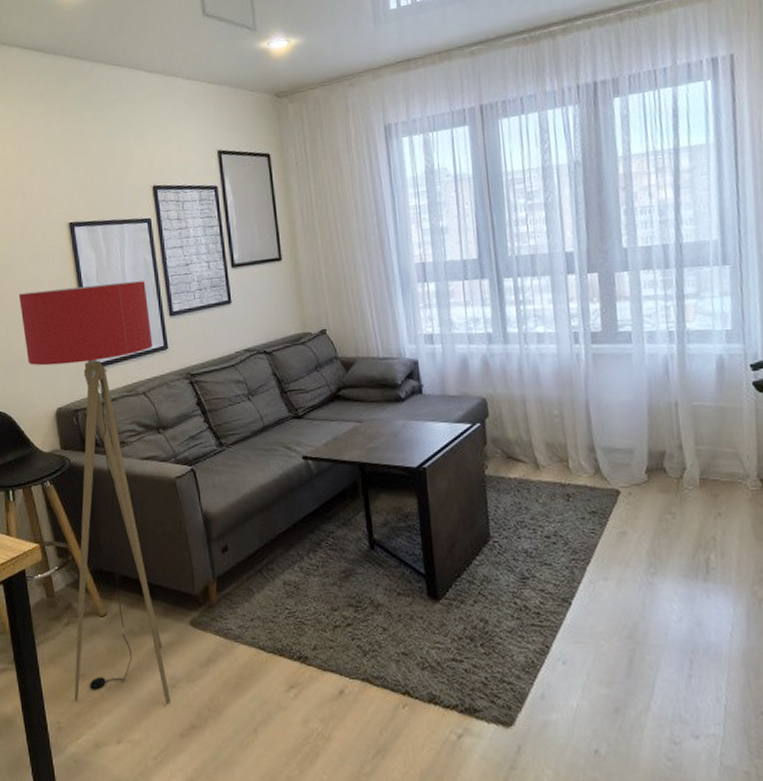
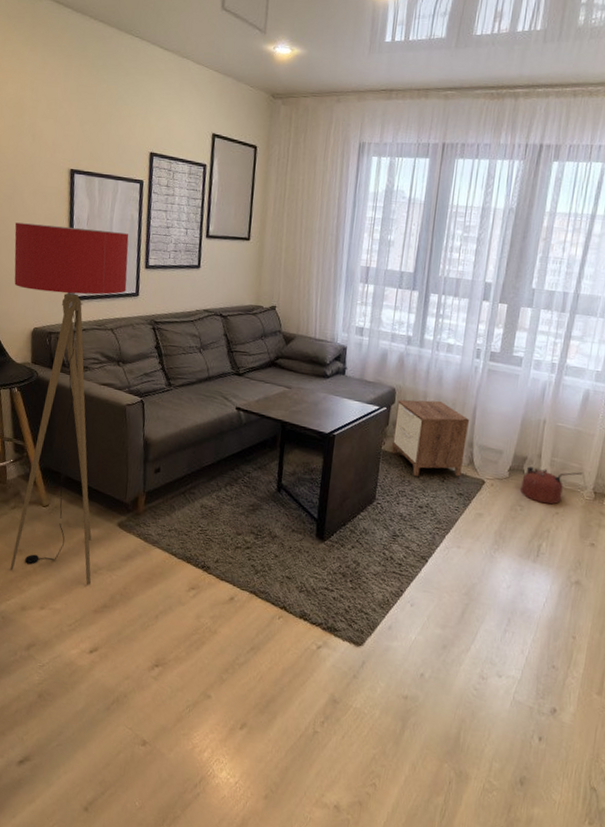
nightstand: none [492,404,589,501] -> present [392,399,470,477]
fuel can: none [665,458,740,505] -> present [521,466,583,505]

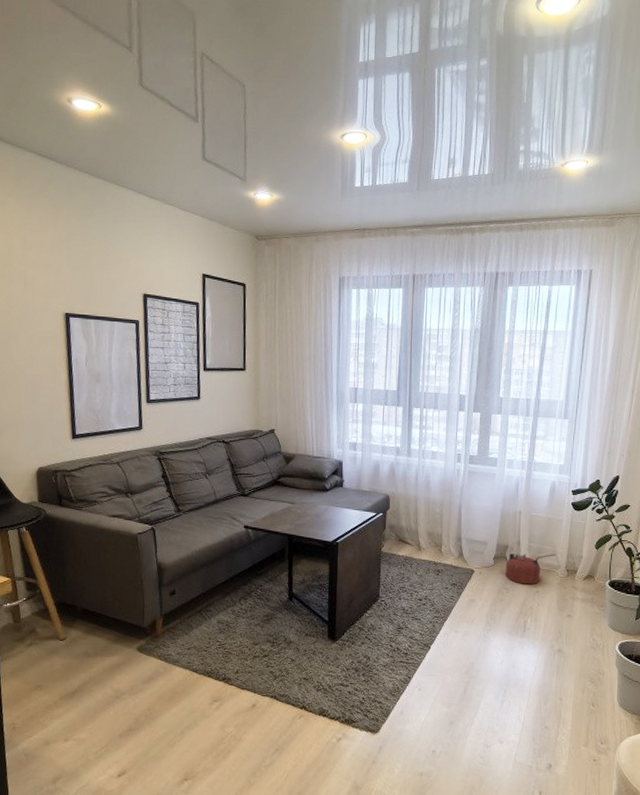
floor lamp: present [9,222,129,586] -> none [12,367,130,712]
nightstand: present [392,399,470,477] -> none [391,503,457,573]

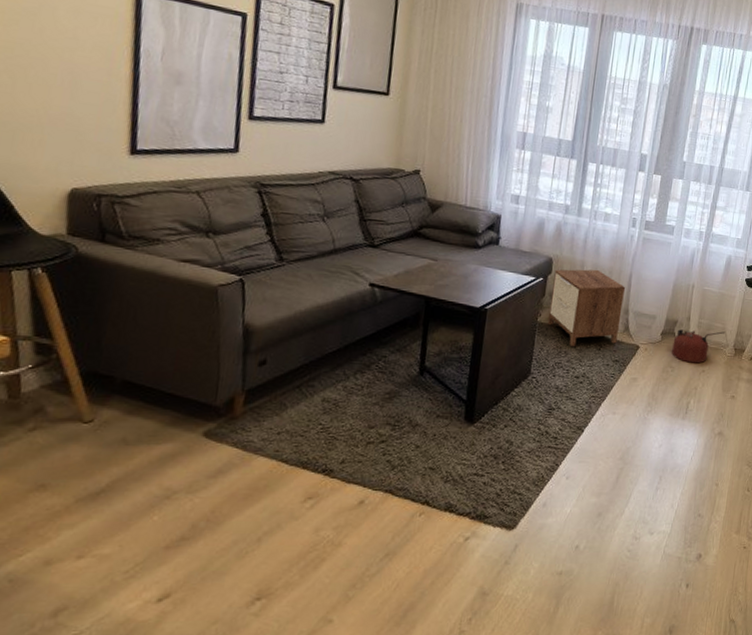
nightstand: none [391,503,457,573] -> present [548,269,626,347]

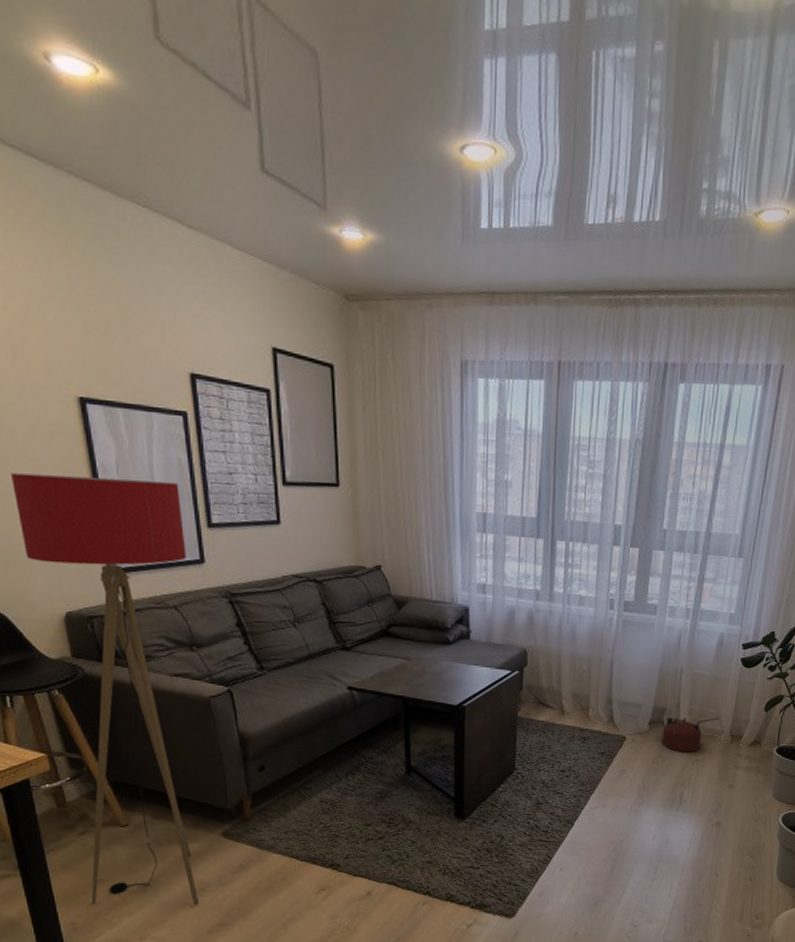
floor lamp: none [24,47,226,517] -> present [10,473,200,906]
nightstand: present [548,269,626,347] -> none [528,659,608,741]

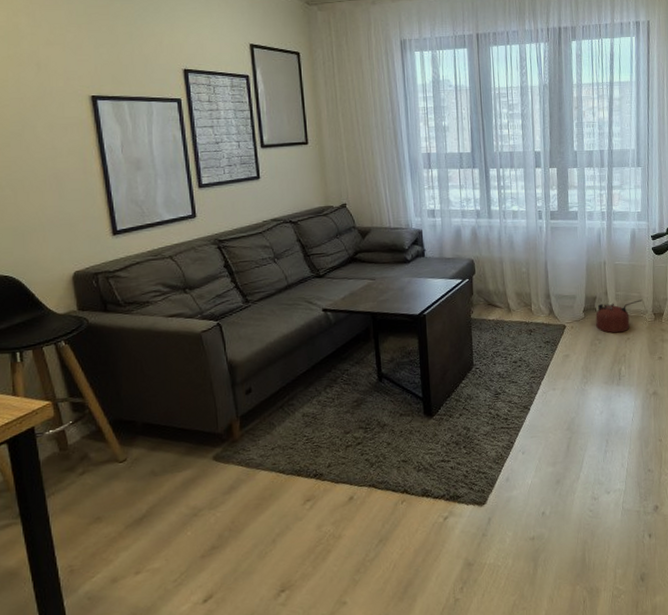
floor lamp: present [10,473,200,906] -> none [30,155,193,543]

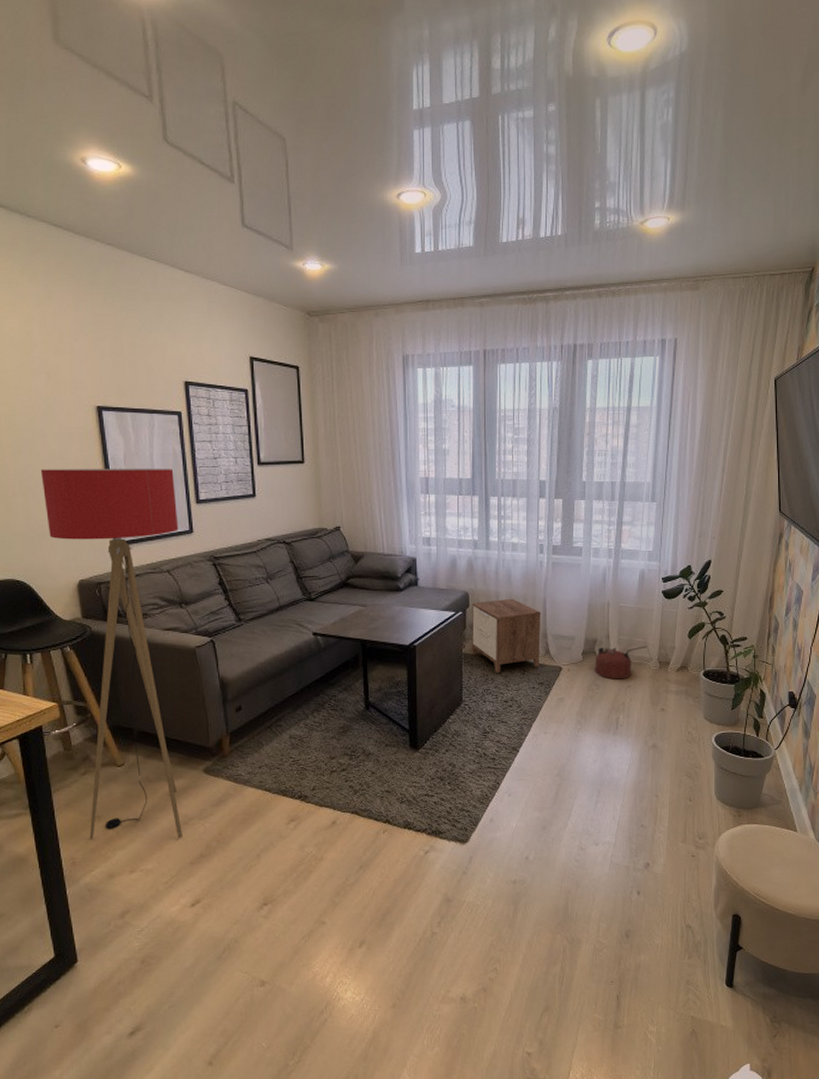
floor lamp: none [30,155,193,543] -> present [40,468,183,839]
nightstand: none [478,264,545,336] -> present [472,599,542,674]

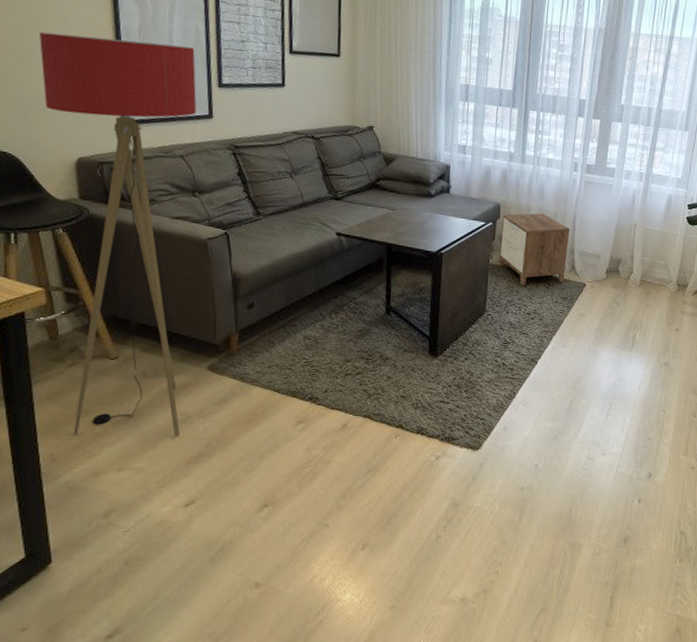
fuel can: present [595,646,647,680] -> none [617,267,668,299]

